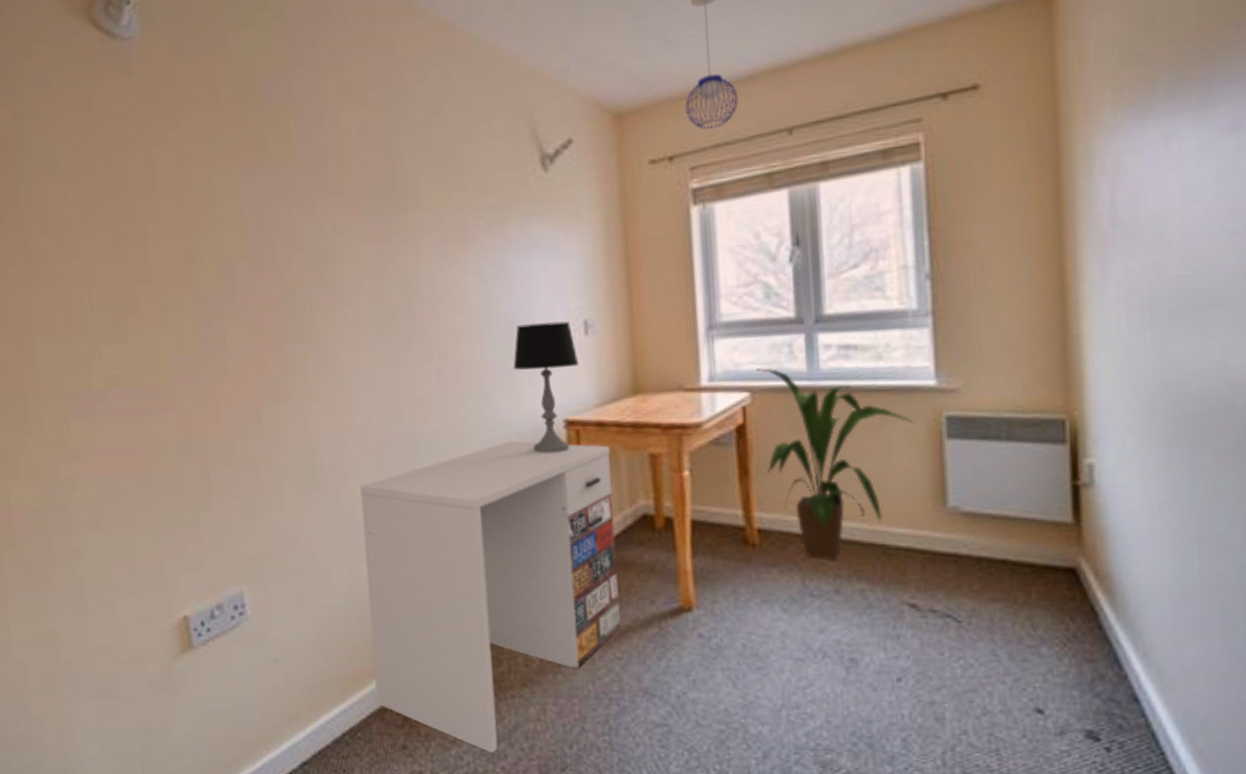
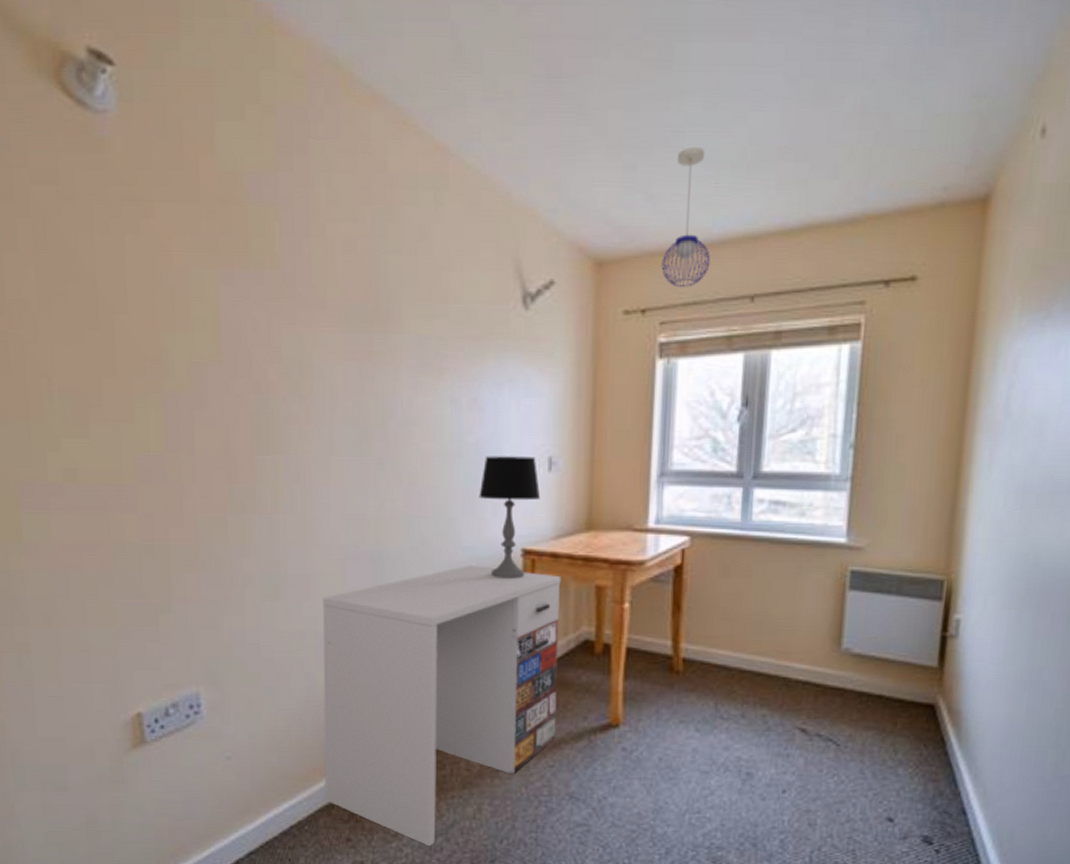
house plant: present [755,368,915,560] -> none [696,515,825,689]

